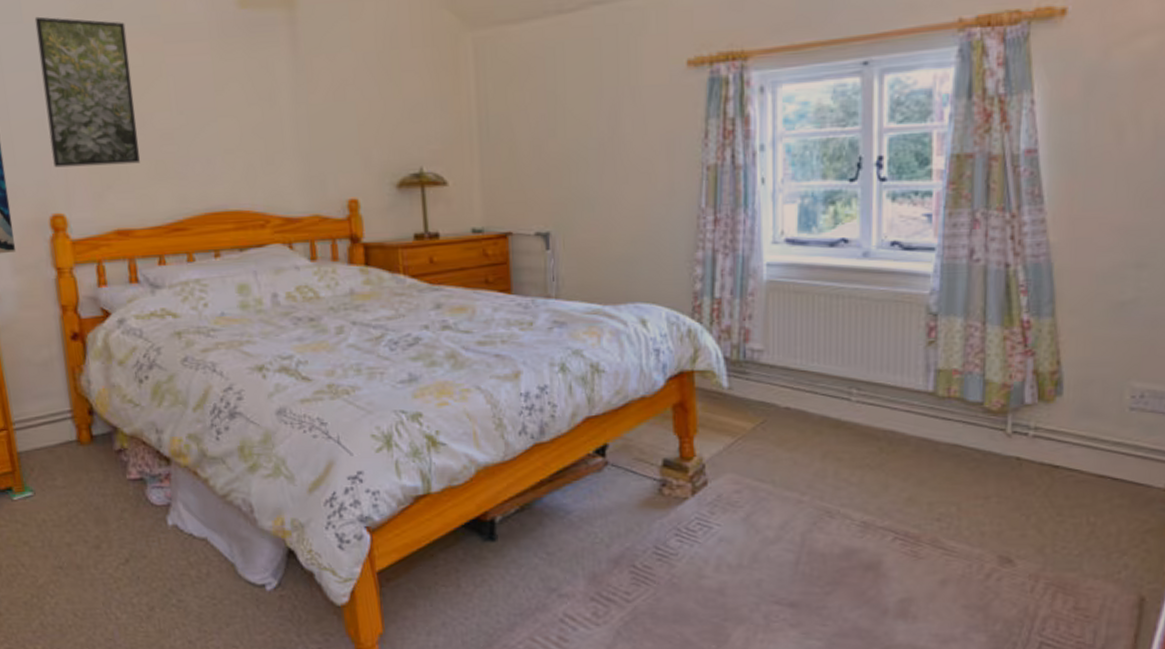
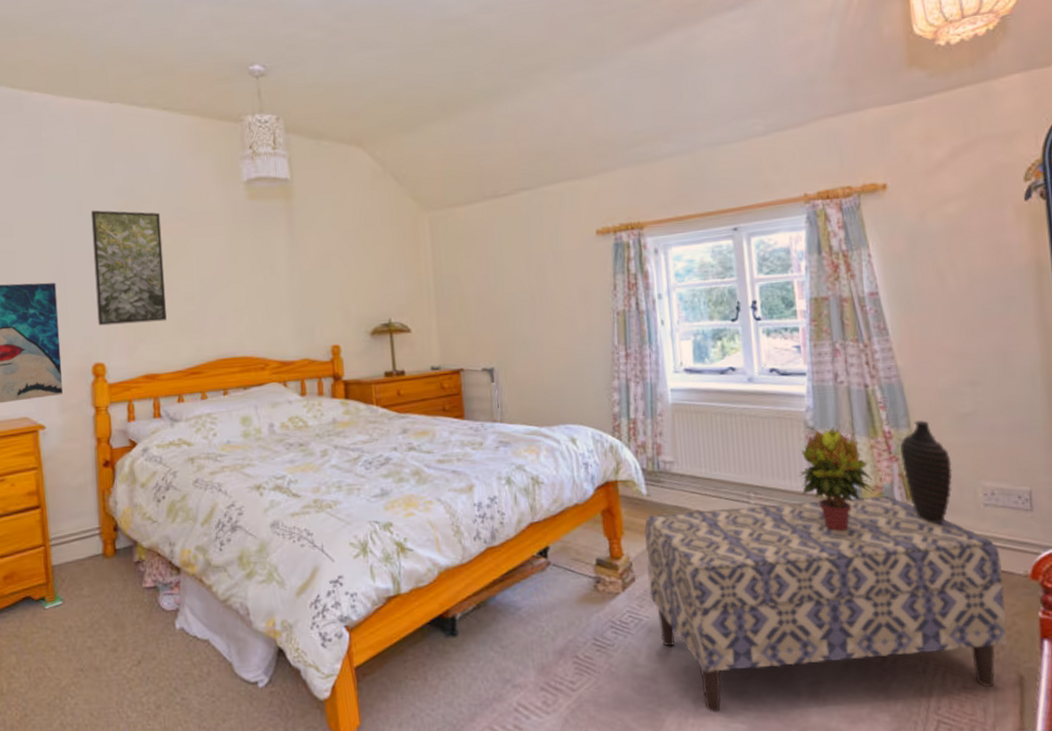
bench: none [721,395,1140,628] -> present [644,496,1008,713]
potted plant: none [912,313,1003,436] -> present [798,427,876,532]
decorative vase: none [1037,308,1099,429] -> present [899,420,953,524]

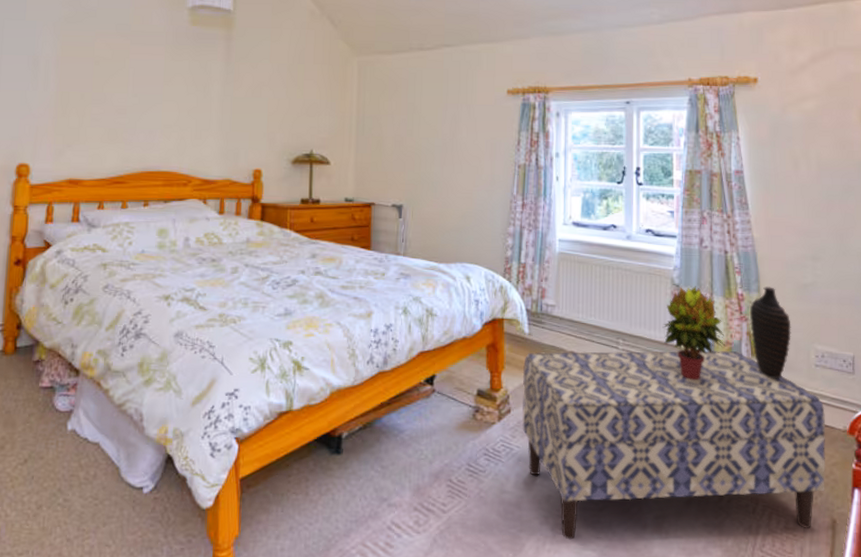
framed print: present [90,210,167,326] -> none [28,17,103,130]

